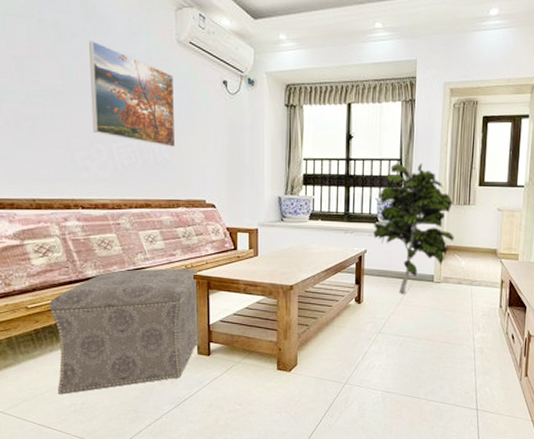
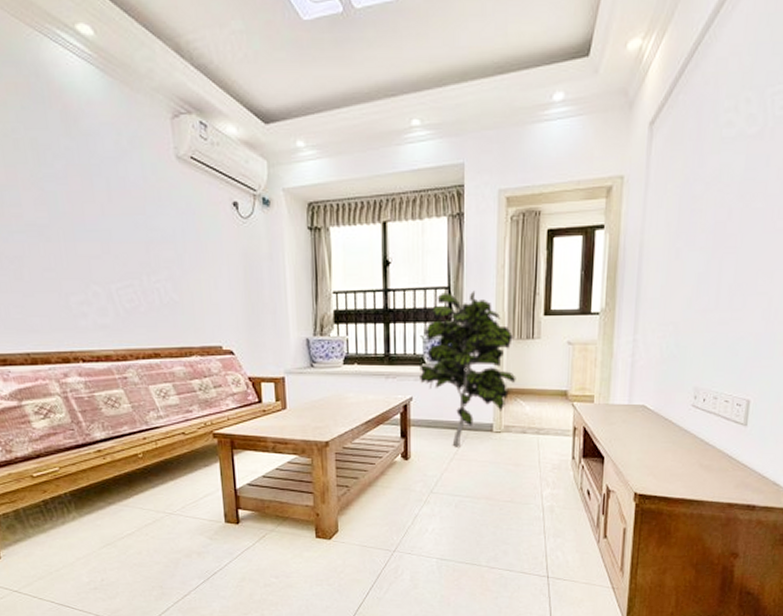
ottoman: present [49,268,200,394] -> none [56,426,226,570]
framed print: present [89,41,176,147] -> none [74,162,184,285]

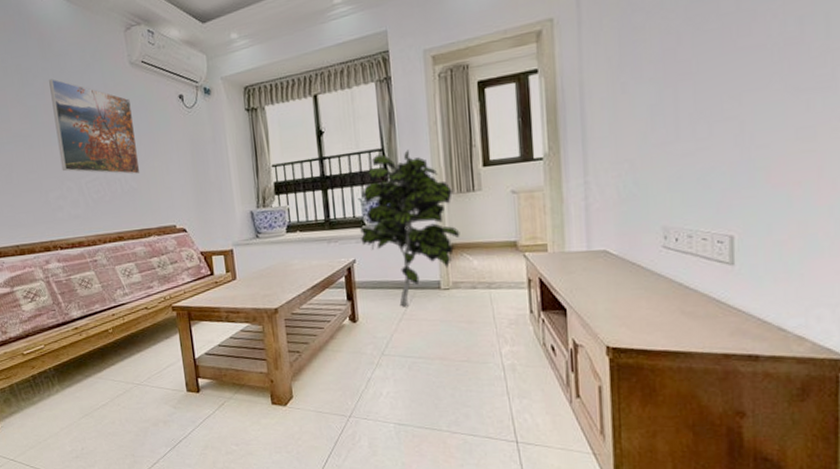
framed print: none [74,162,184,285] -> present [49,79,141,175]

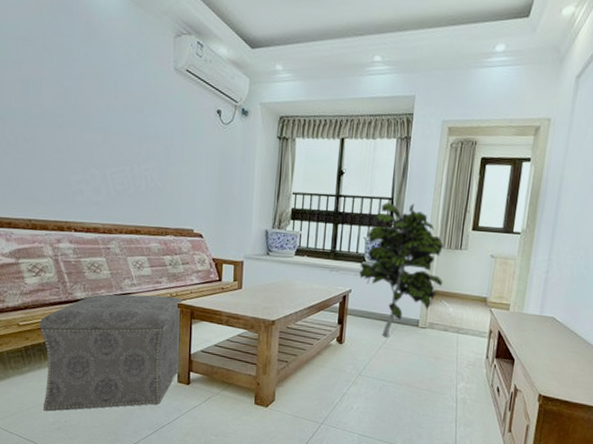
ottoman: none [41,300,187,440] -> present [39,294,184,411]
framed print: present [49,79,141,175] -> none [88,65,169,175]

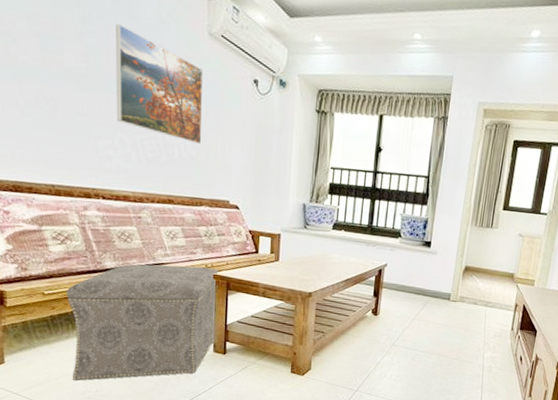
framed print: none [88,65,169,175] -> present [116,24,204,144]
indoor plant: present [359,202,444,337] -> none [395,180,476,310]

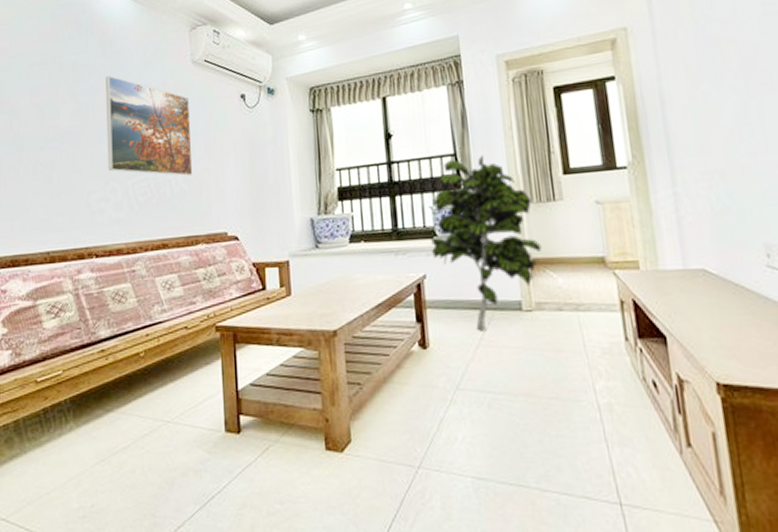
ottoman: present [66,264,220,381] -> none [59,318,227,493]
indoor plant: none [395,180,476,310] -> present [431,155,542,331]

